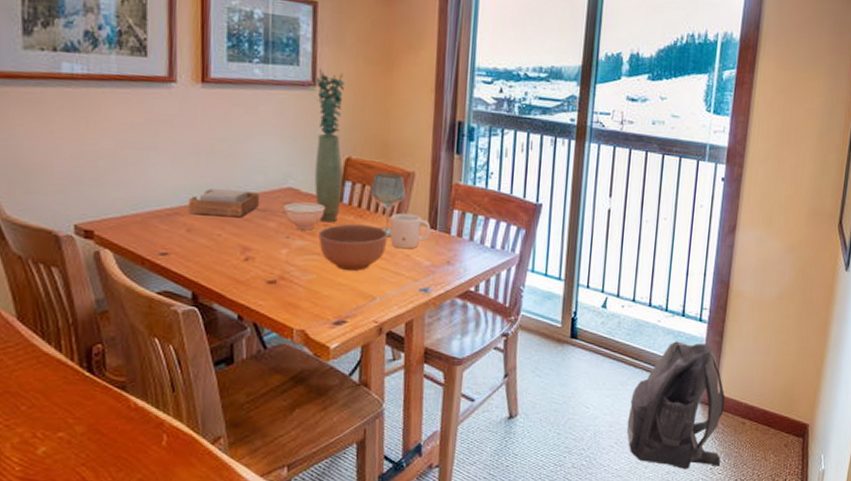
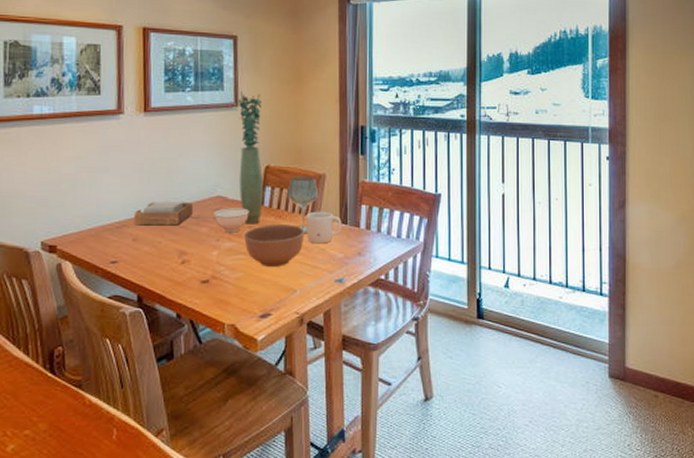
backpack: present [627,341,726,469] -> none [539,316,638,446]

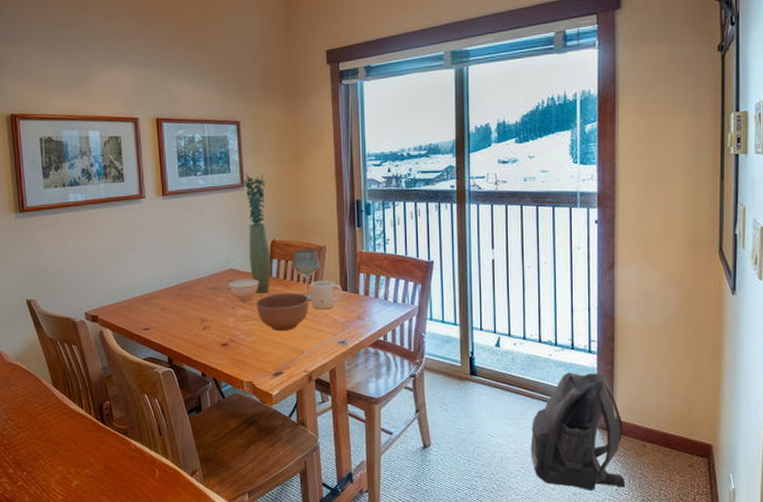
napkin holder: present [133,201,193,226] -> none [160,274,210,297]
backpack: none [539,316,638,446] -> present [530,372,626,490]

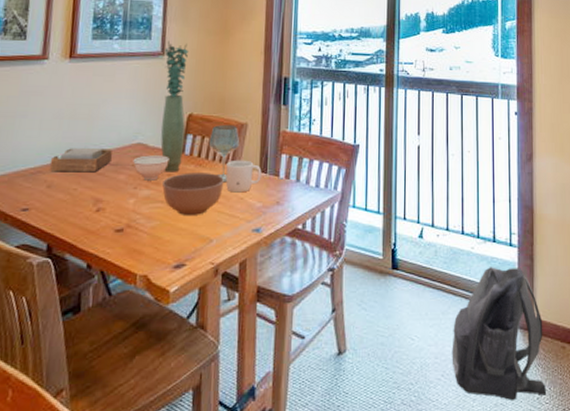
napkin holder: none [160,274,210,297] -> present [49,147,112,173]

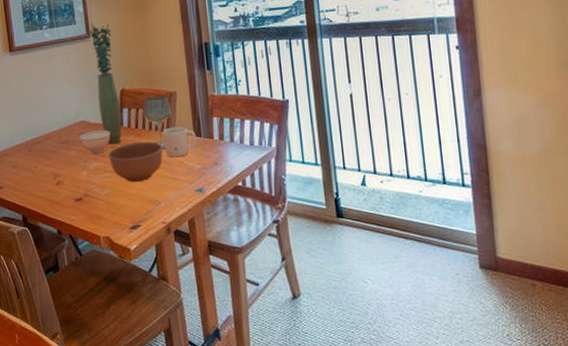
napkin holder: present [49,147,112,173] -> none [11,129,61,154]
backpack: present [452,267,547,400] -> none [407,208,518,337]

